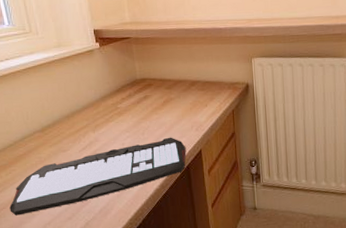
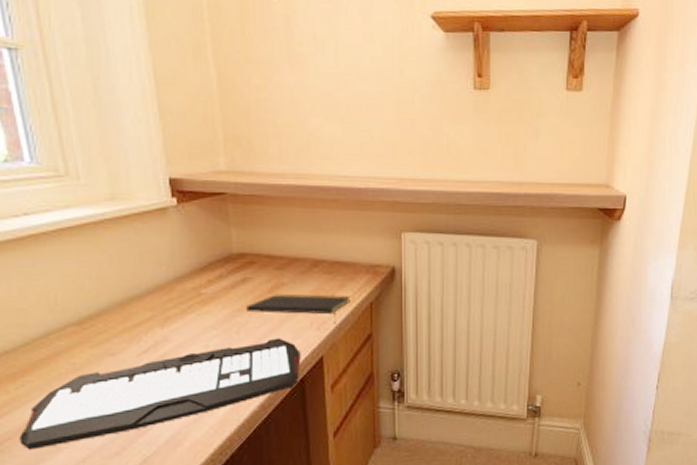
notepad: none [148,105,218,126] -> present [246,293,351,324]

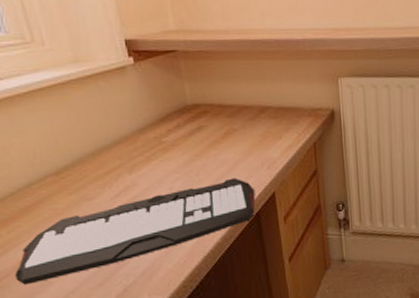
notepad: present [246,293,351,324] -> none [203,137,296,163]

